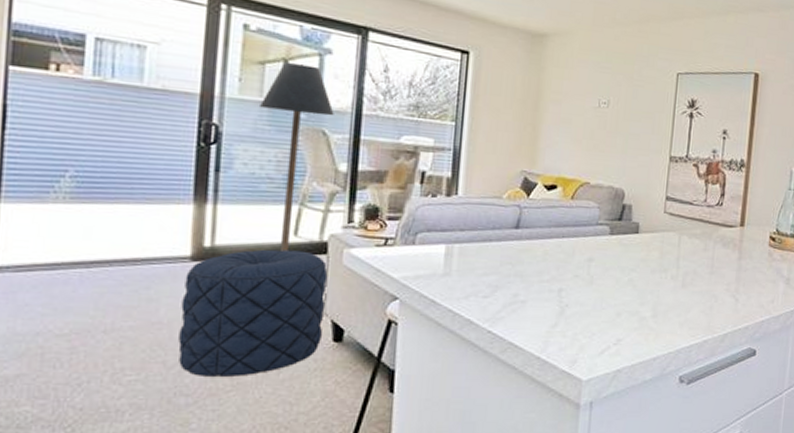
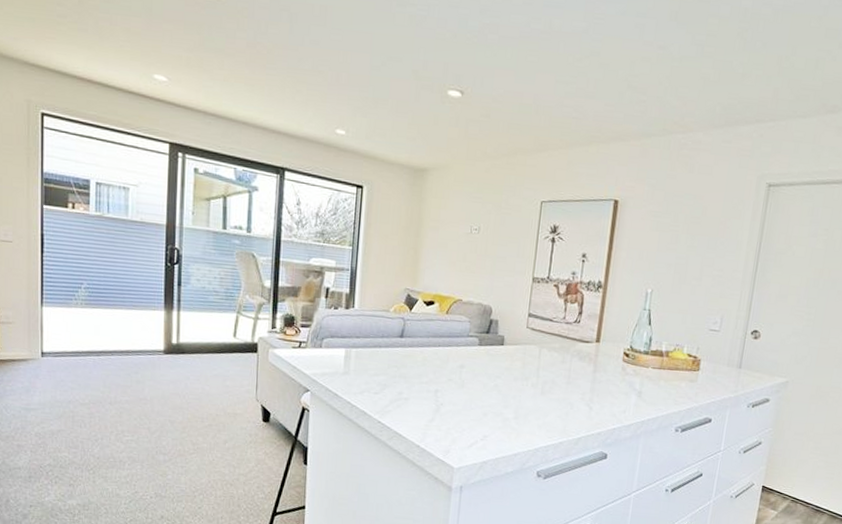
pouf: present [178,249,328,377] -> none [158,347,258,443]
floor lamp: present [260,63,334,252] -> none [207,199,260,350]

